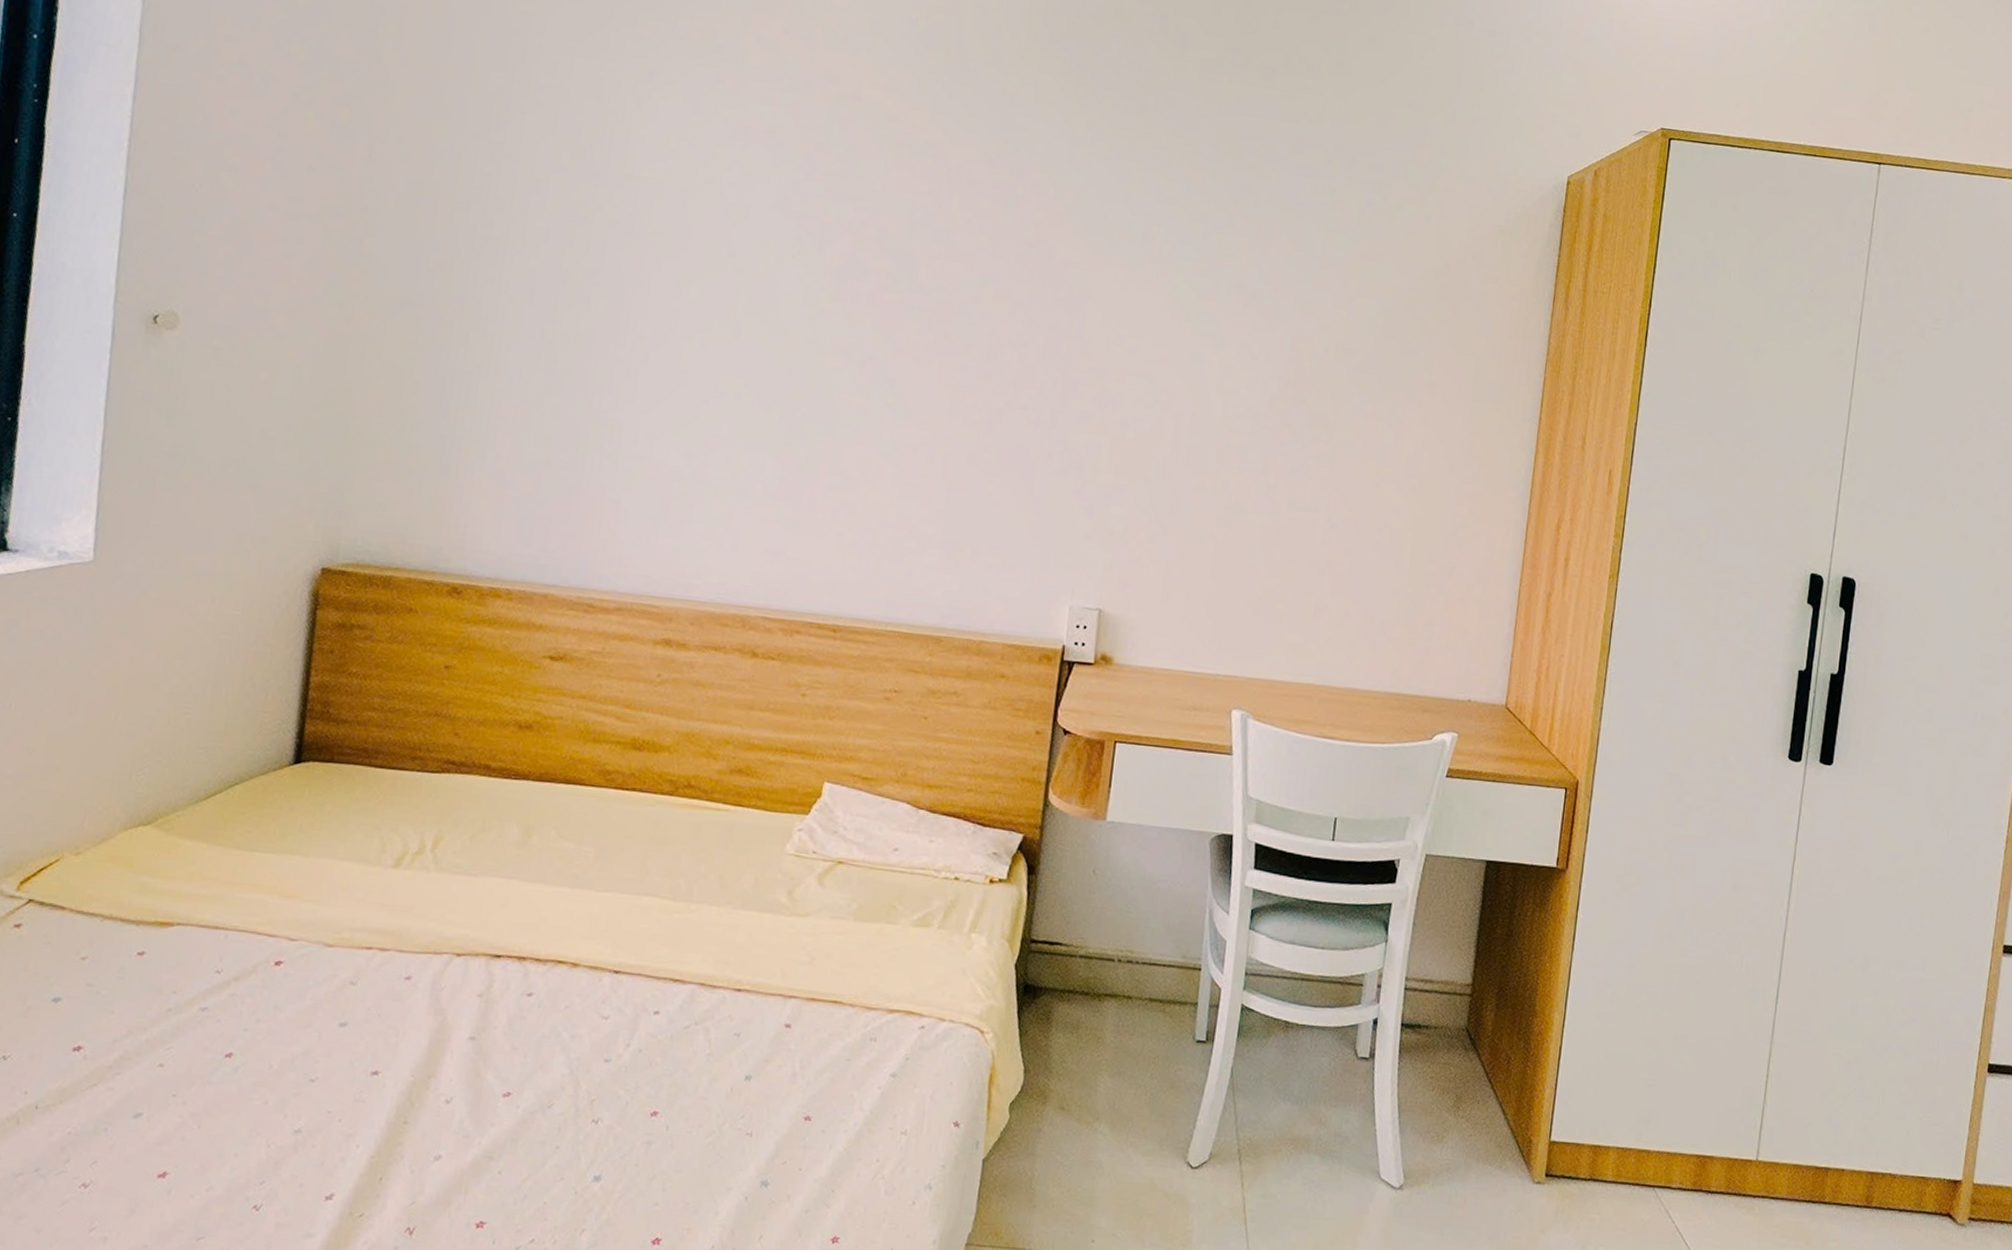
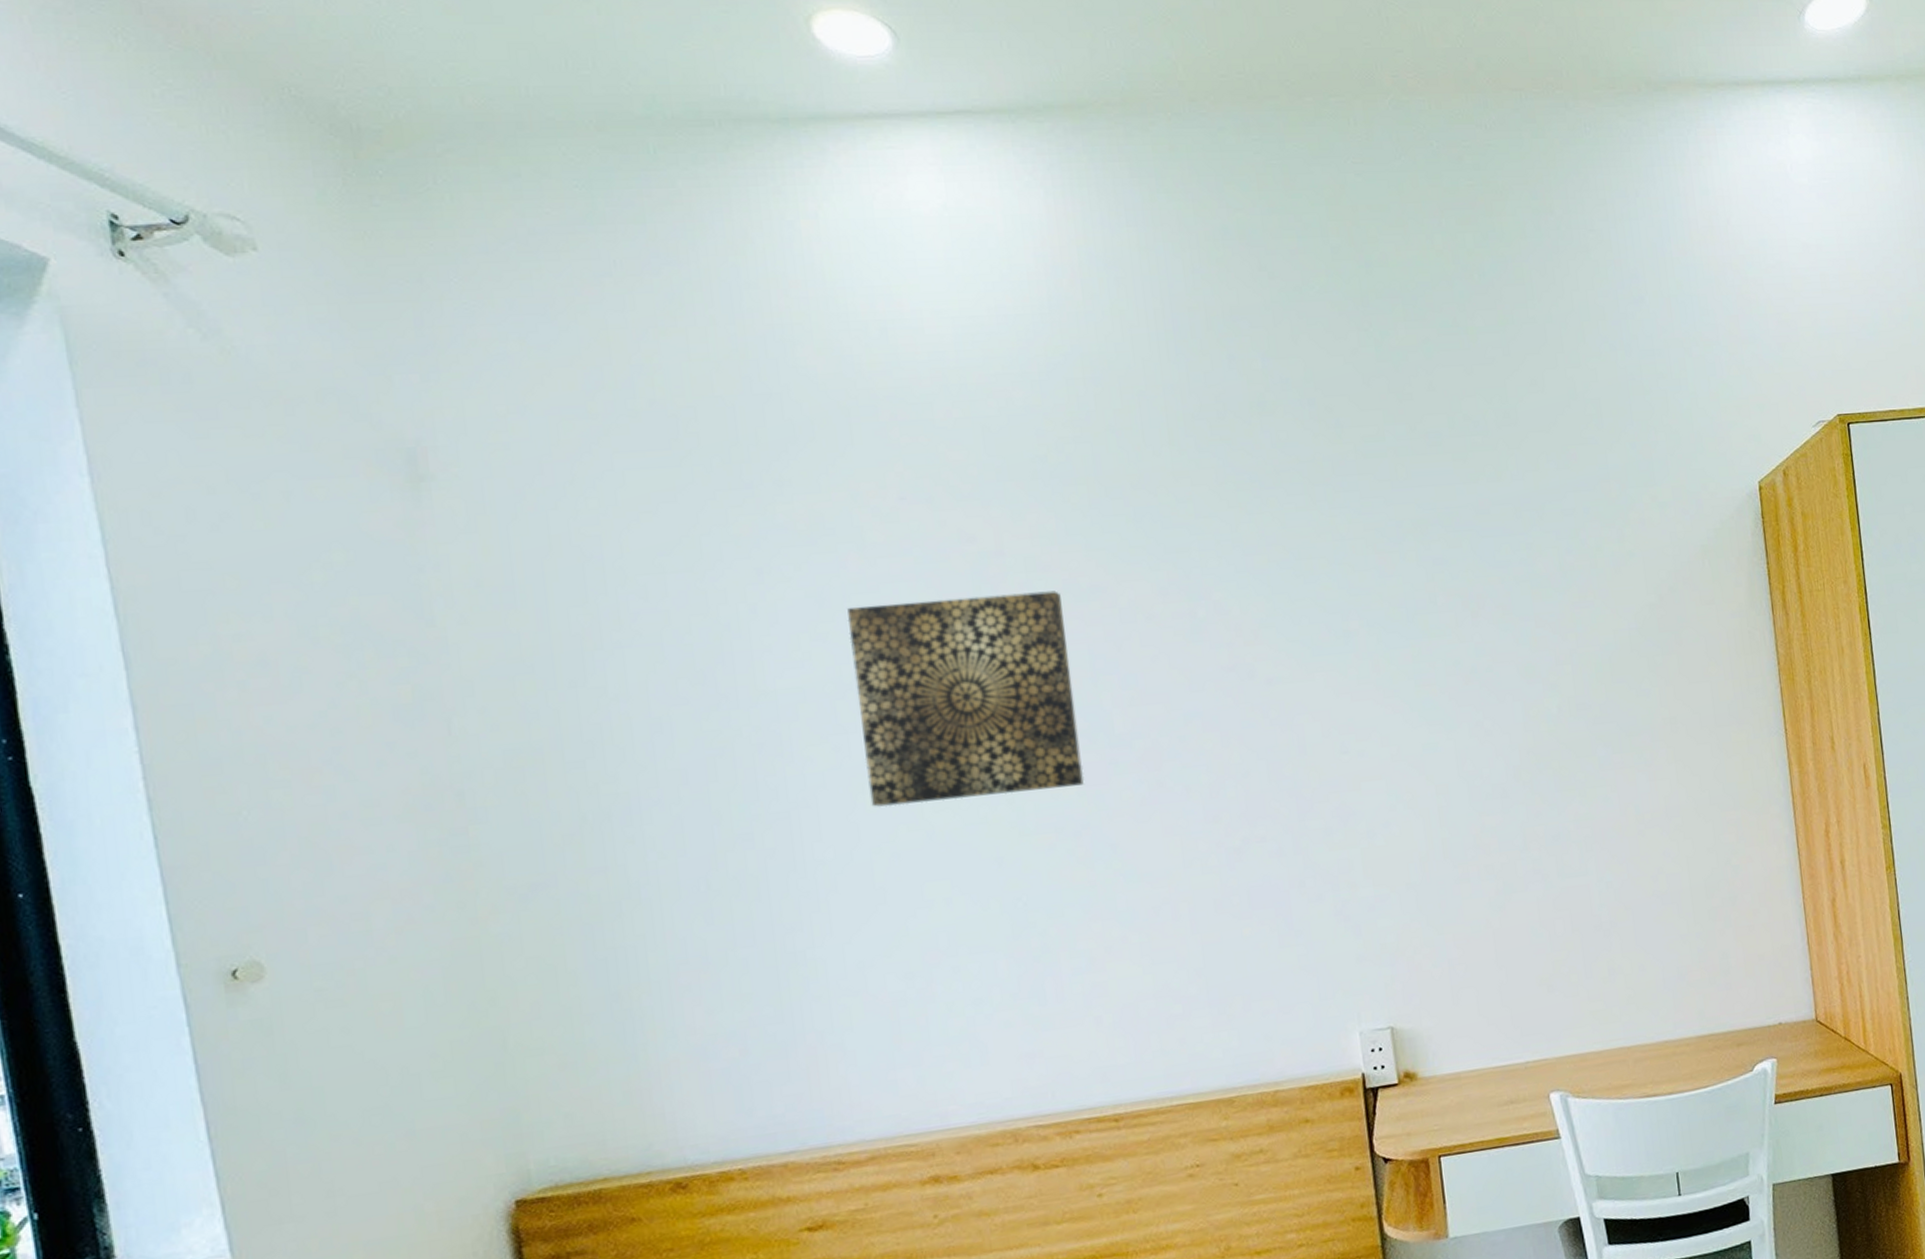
wall art: none [694,118,900,320] -> present [847,591,1085,807]

